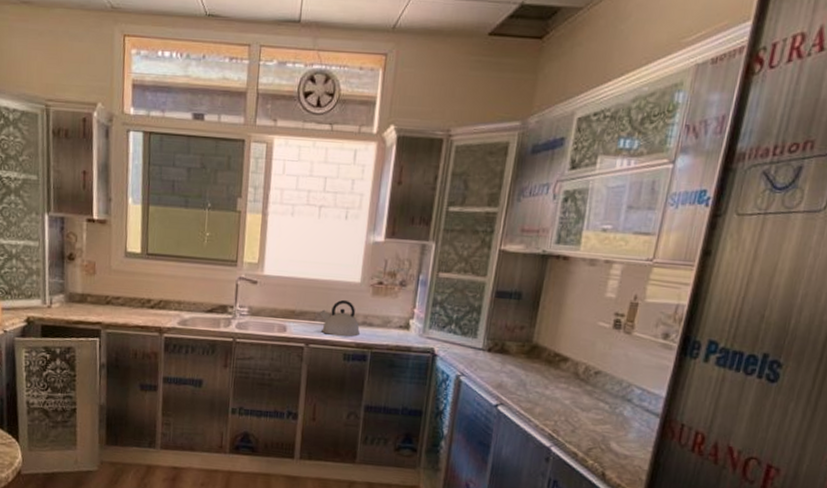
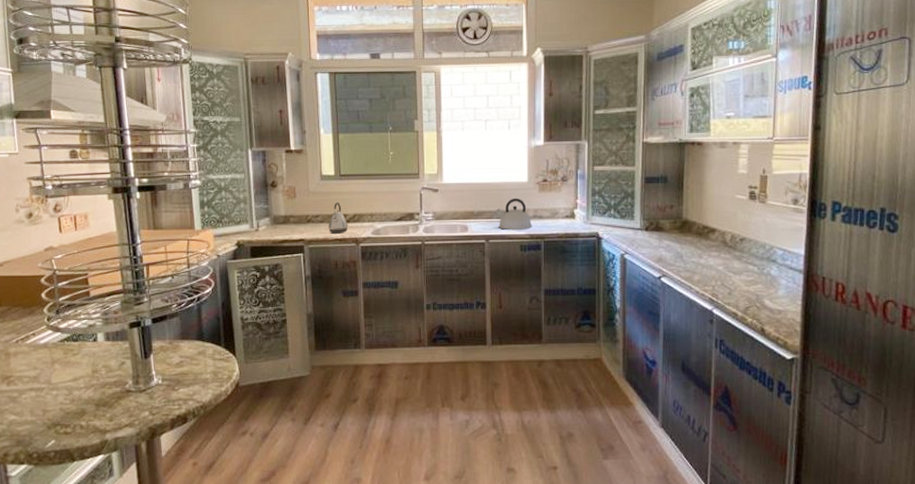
kettle: none [128,284,152,321] -> present [327,202,348,234]

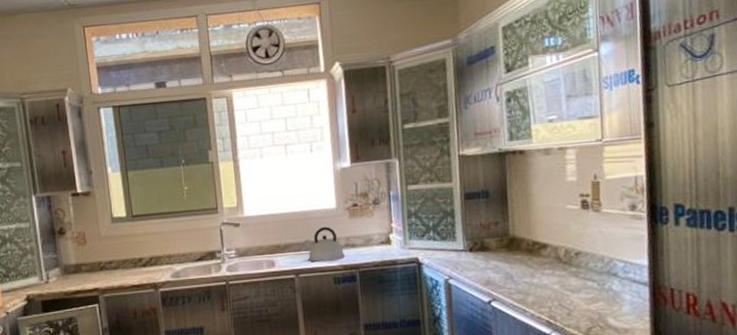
kettle: present [327,202,348,234] -> none [123,246,145,280]

